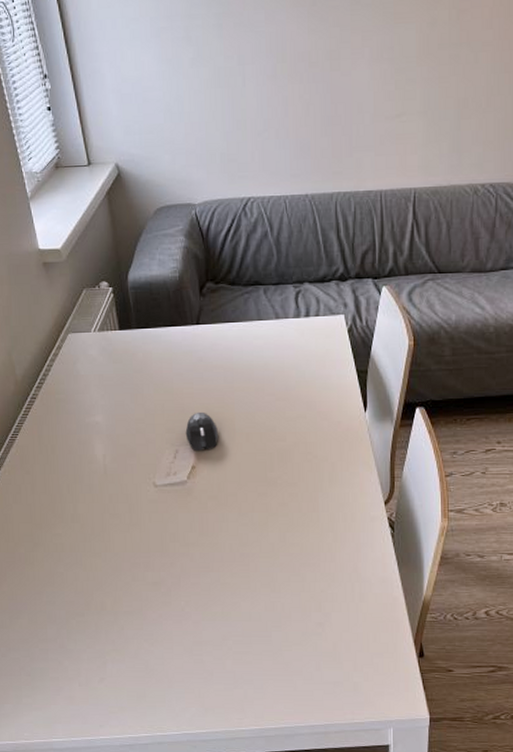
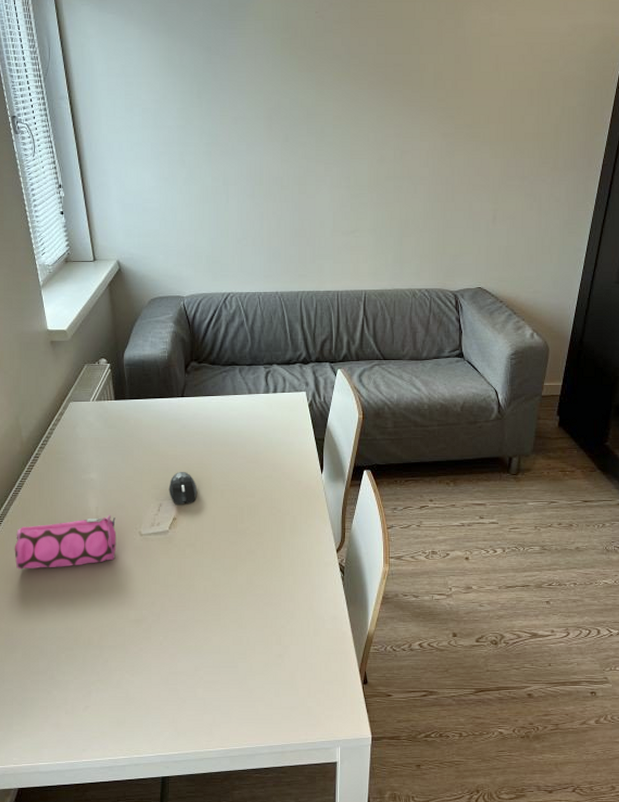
pencil case: none [13,463,128,526] -> present [14,514,117,569]

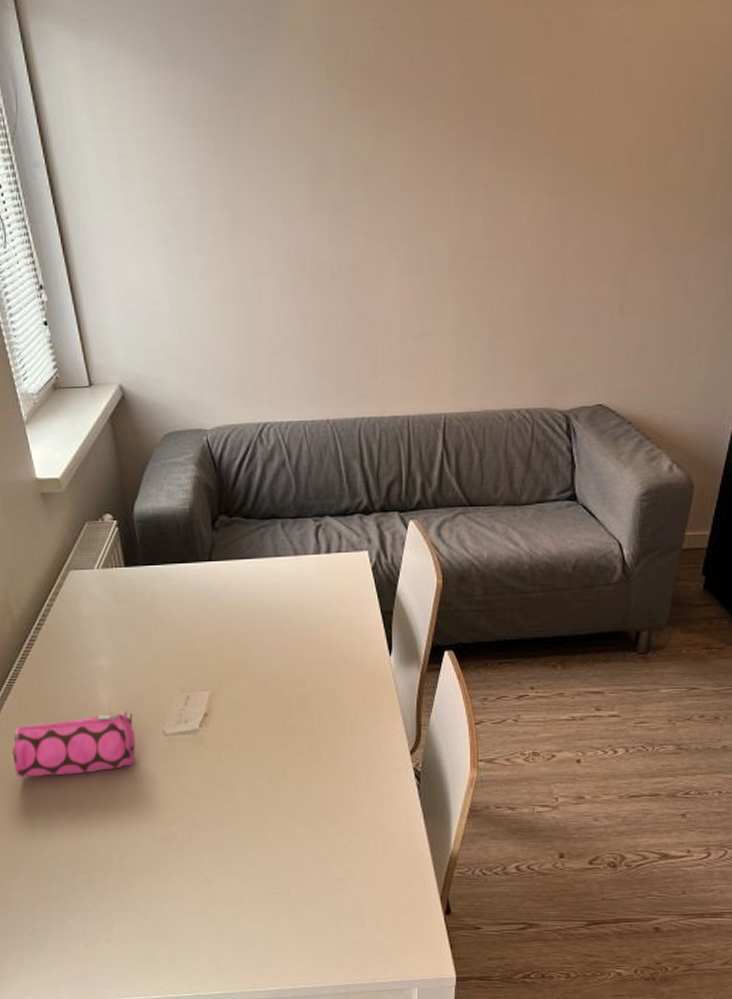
mouse: present [168,471,197,506] -> none [197,655,232,698]

